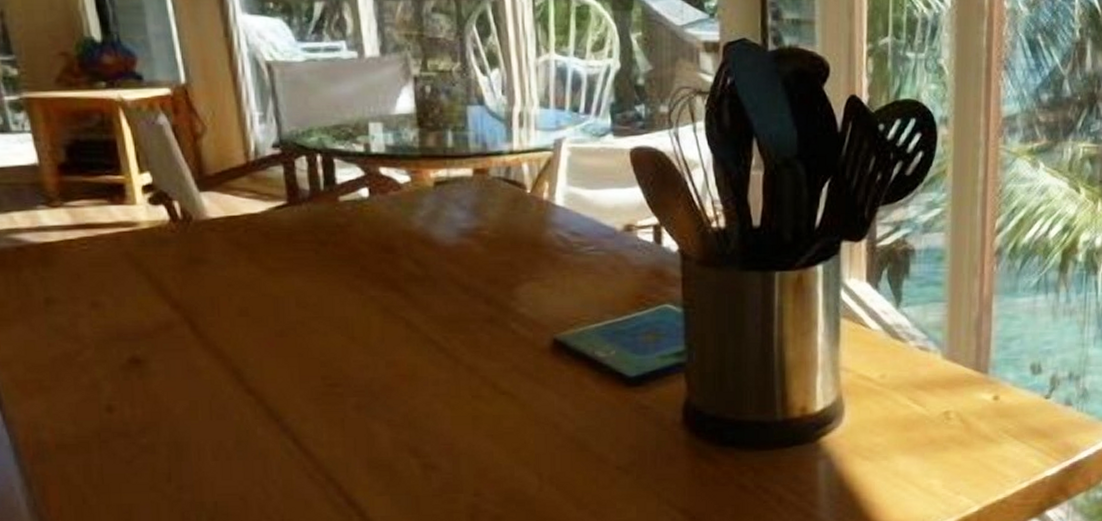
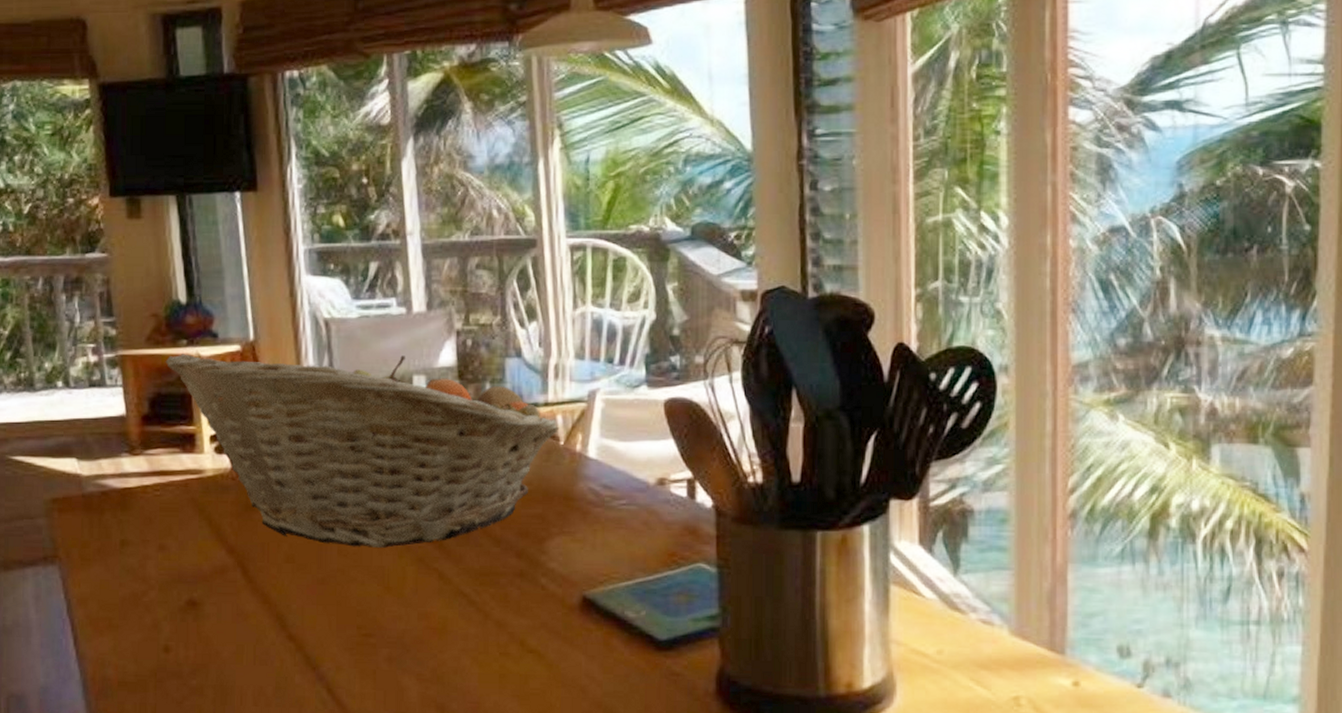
fruit basket: none [81,97,526,300] -> present [165,354,560,549]

